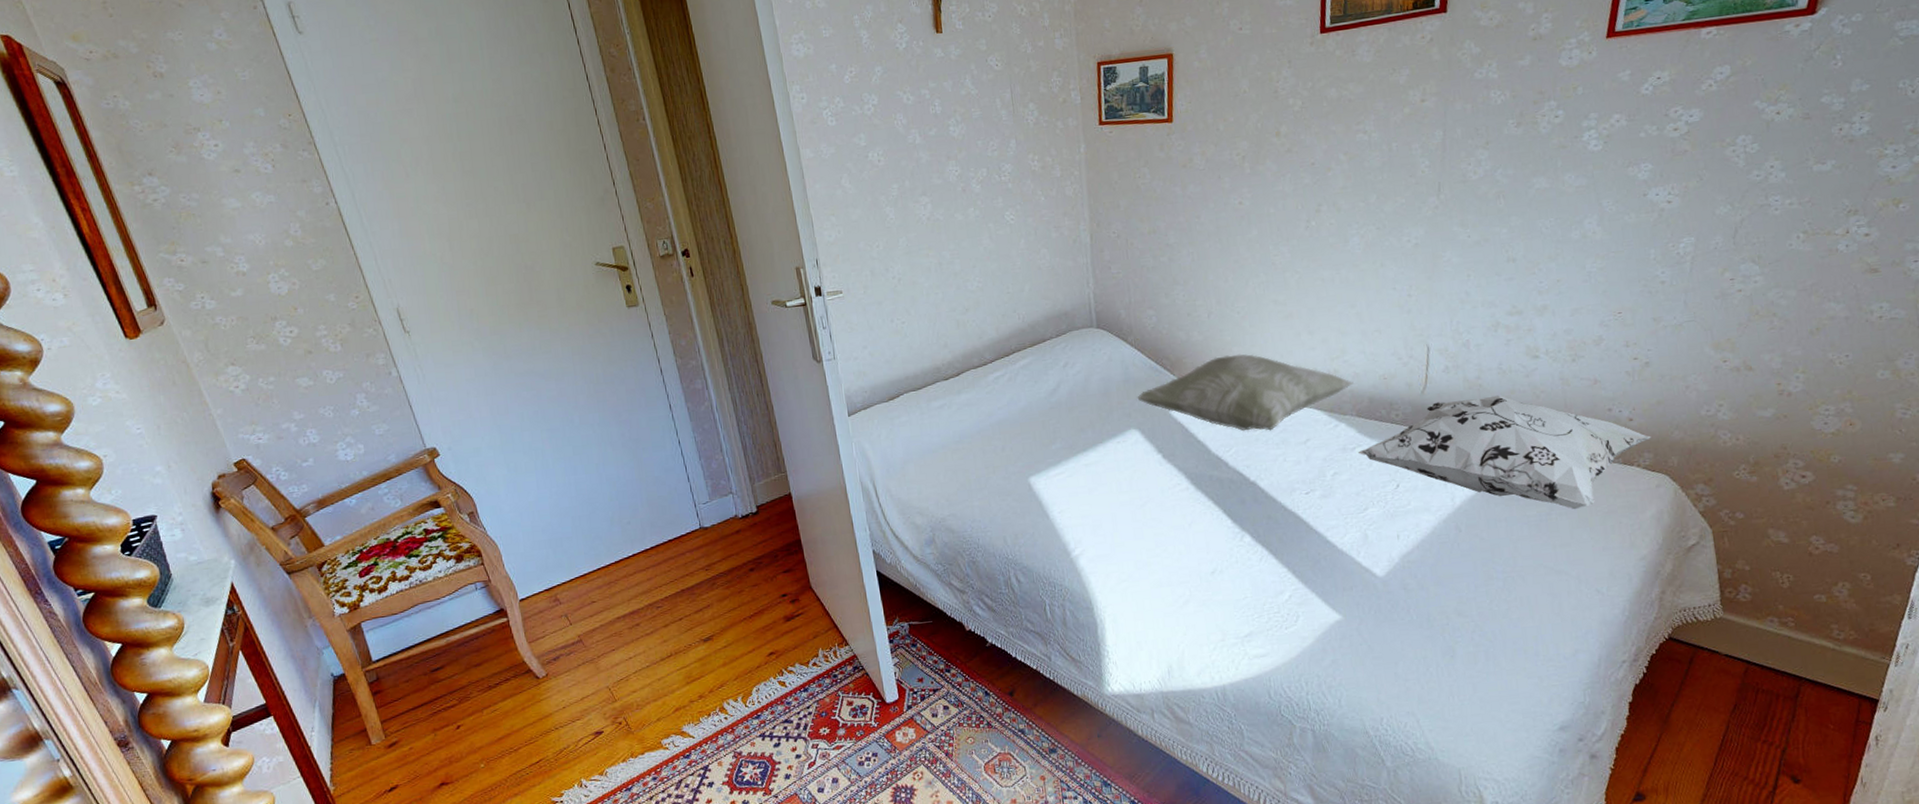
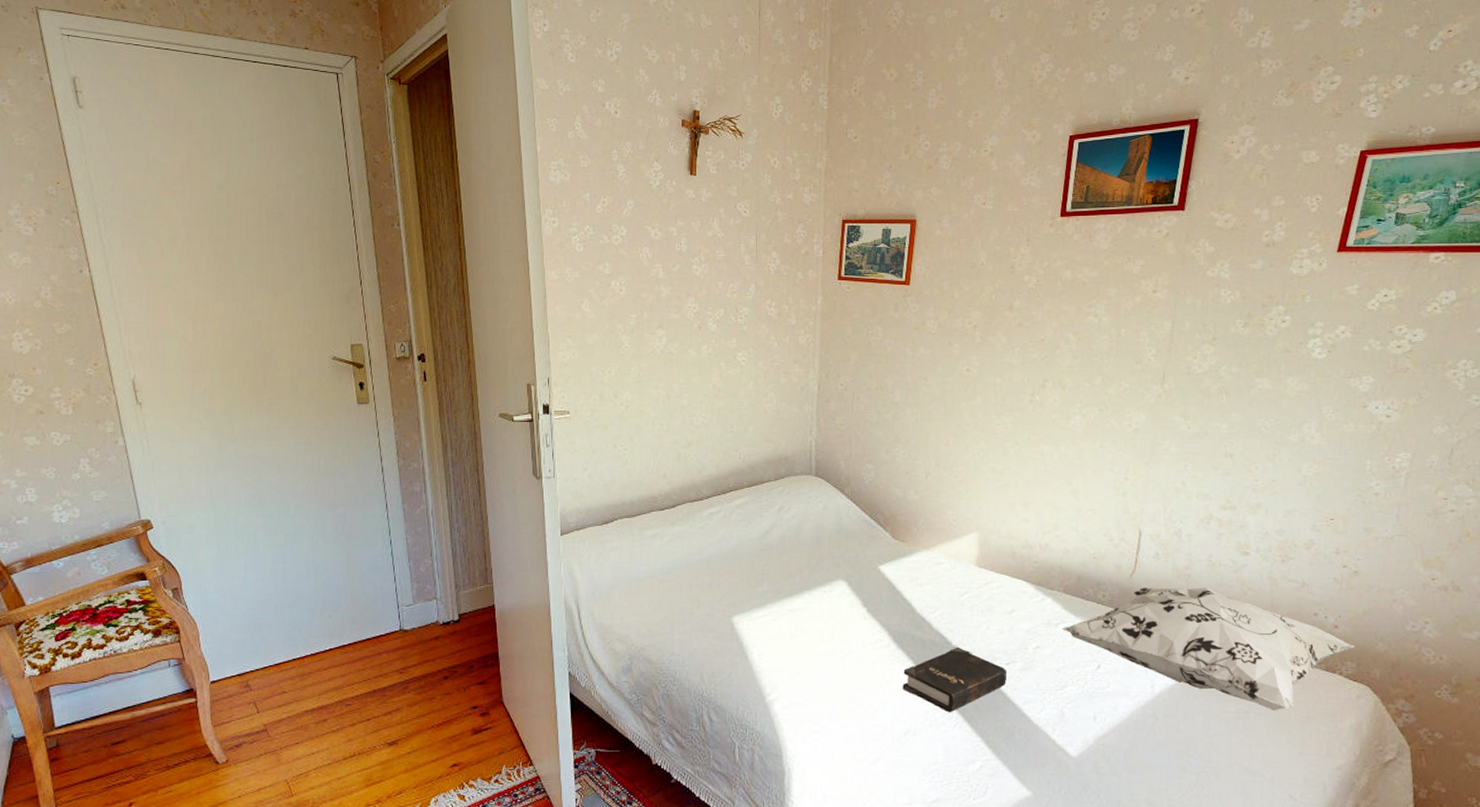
decorative pillow: present [1137,354,1354,432] -> none [848,517,1063,597]
hardback book: none [1204,482,1308,548] -> present [902,647,1008,713]

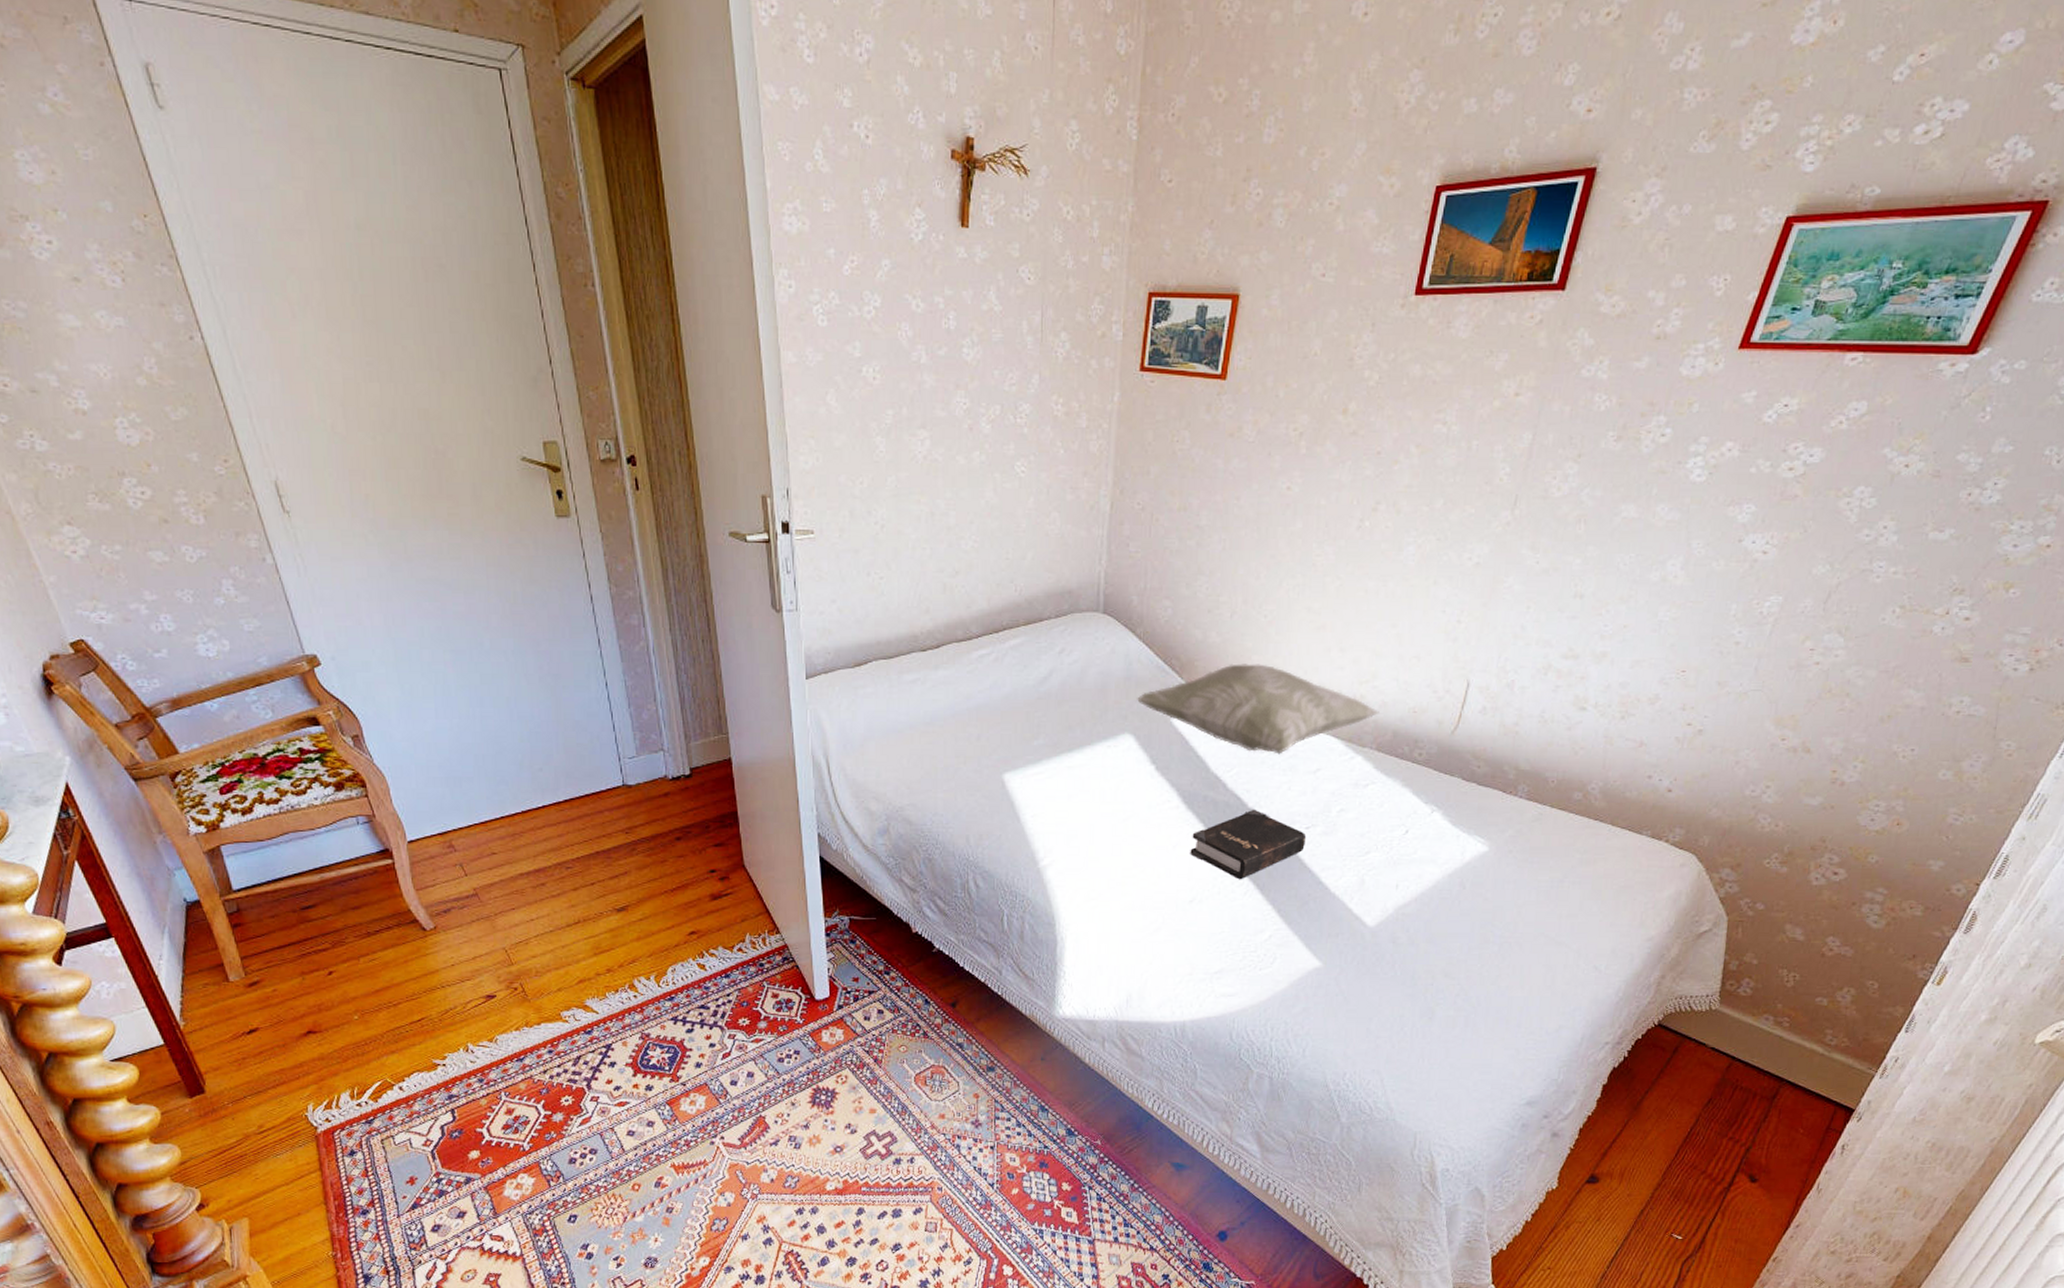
decorative pillow: none [848,517,1063,597] -> present [1137,664,1380,754]
decorative pillow: present [1062,587,1355,711] -> none [1371,745,1687,880]

